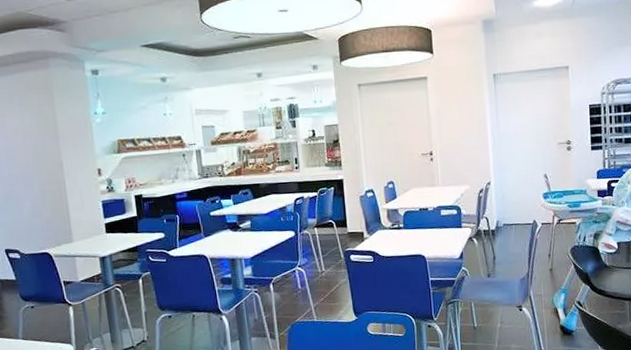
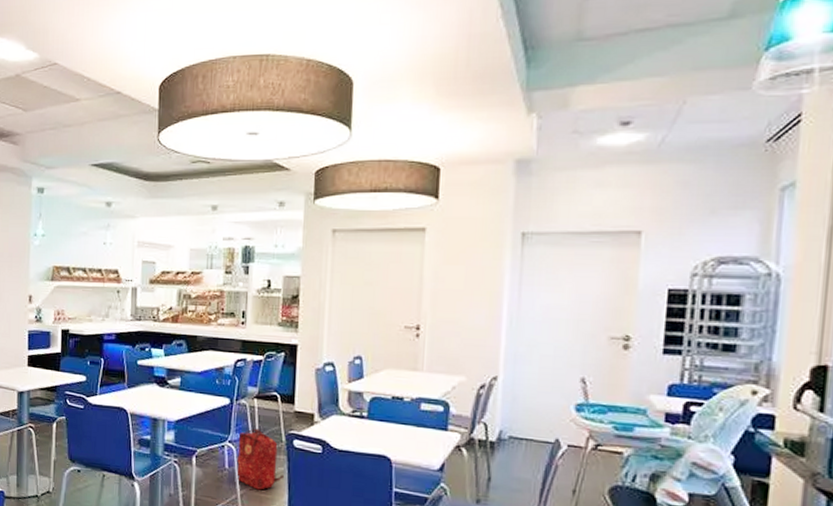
backpack: none [305,251,347,301] -> present [236,428,285,490]

